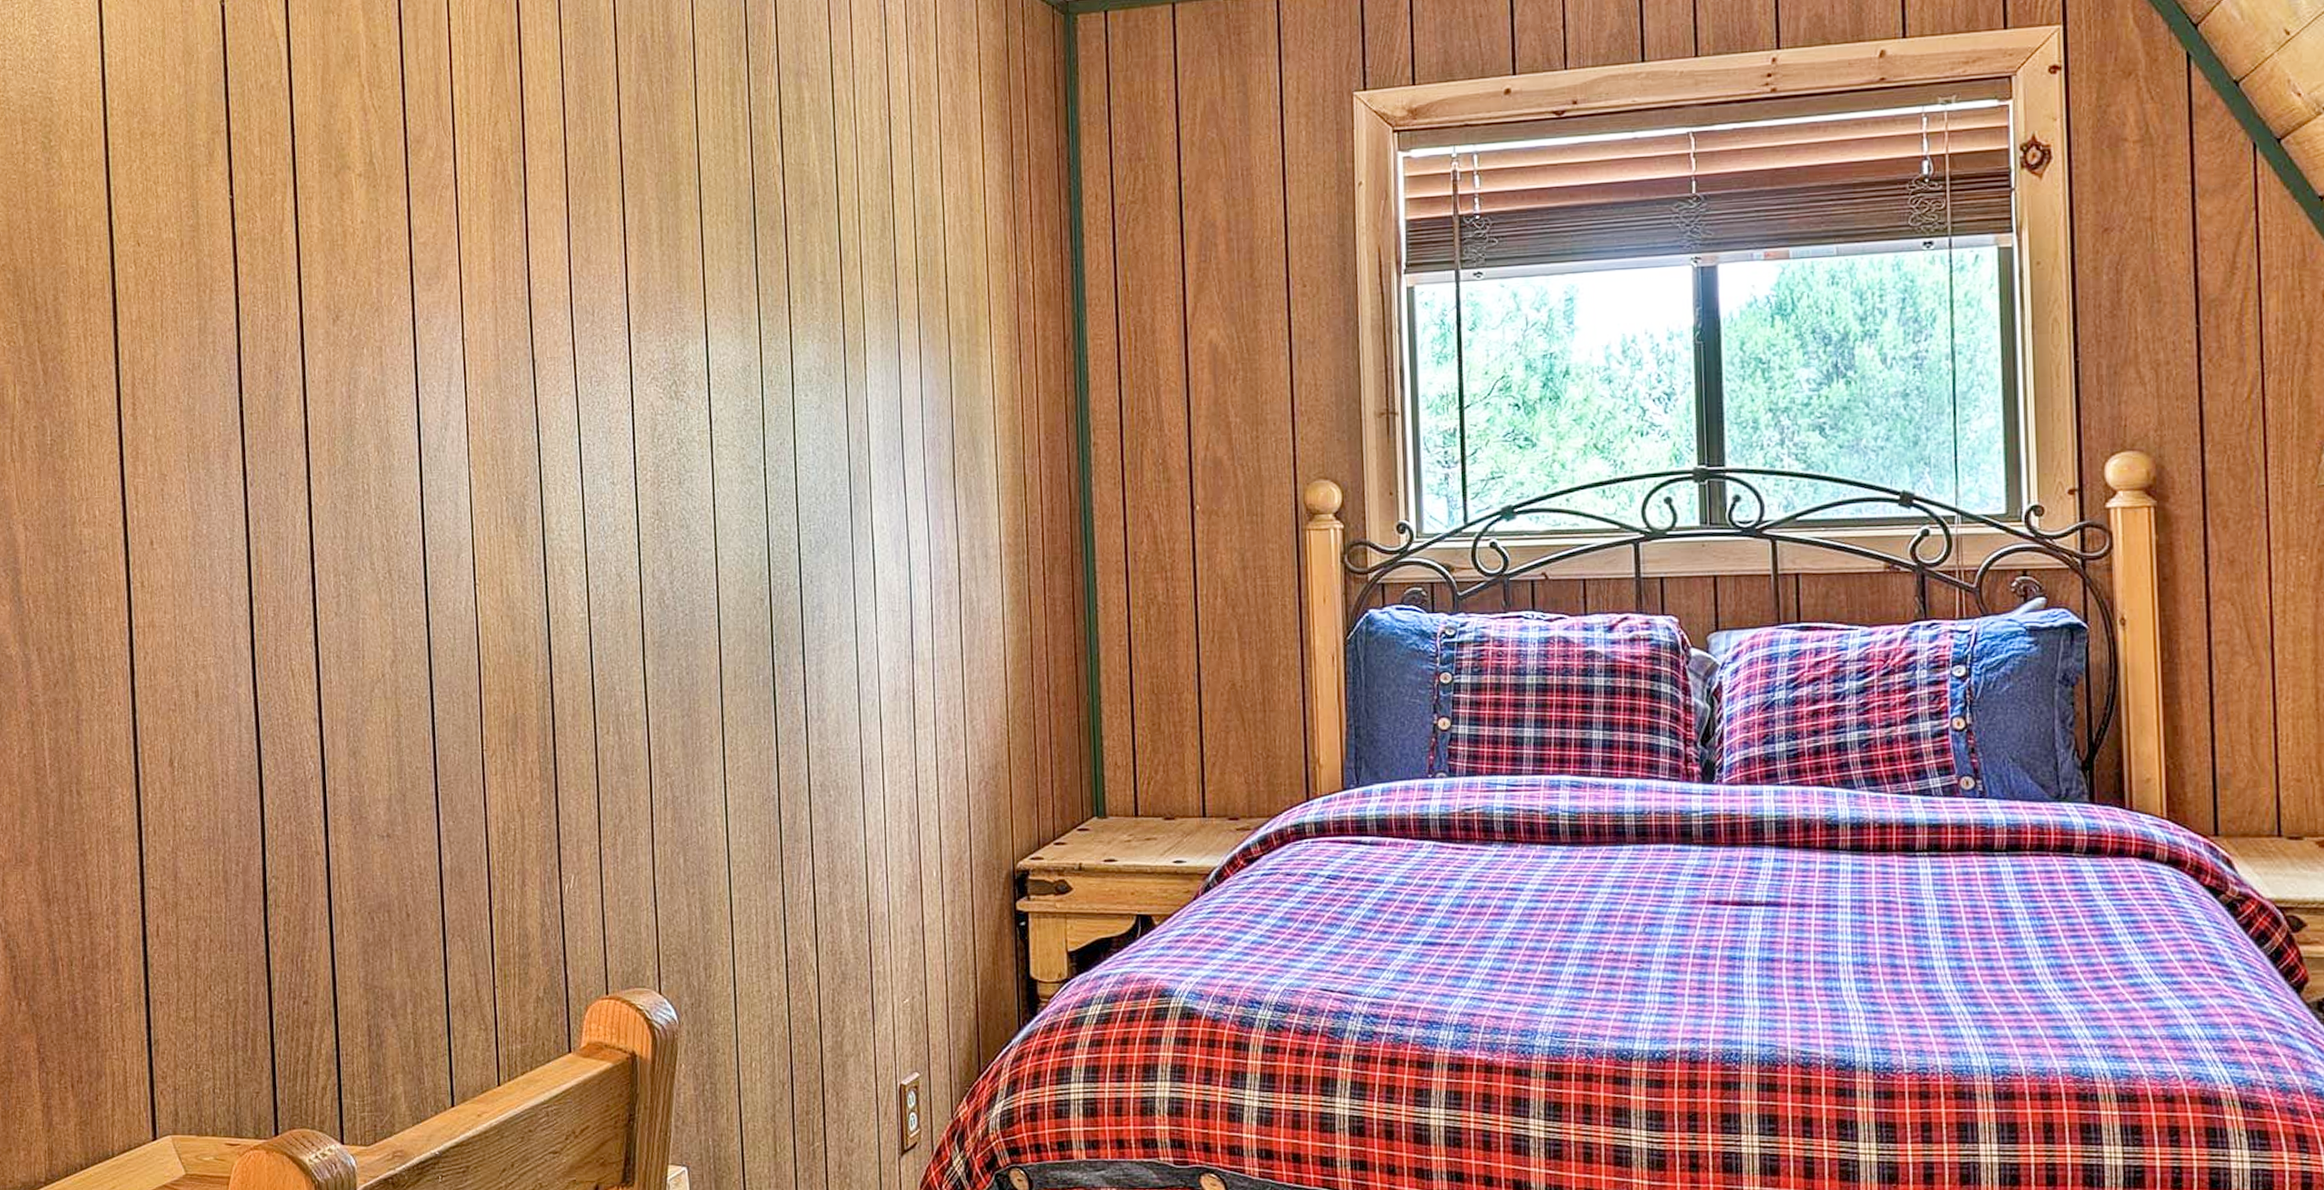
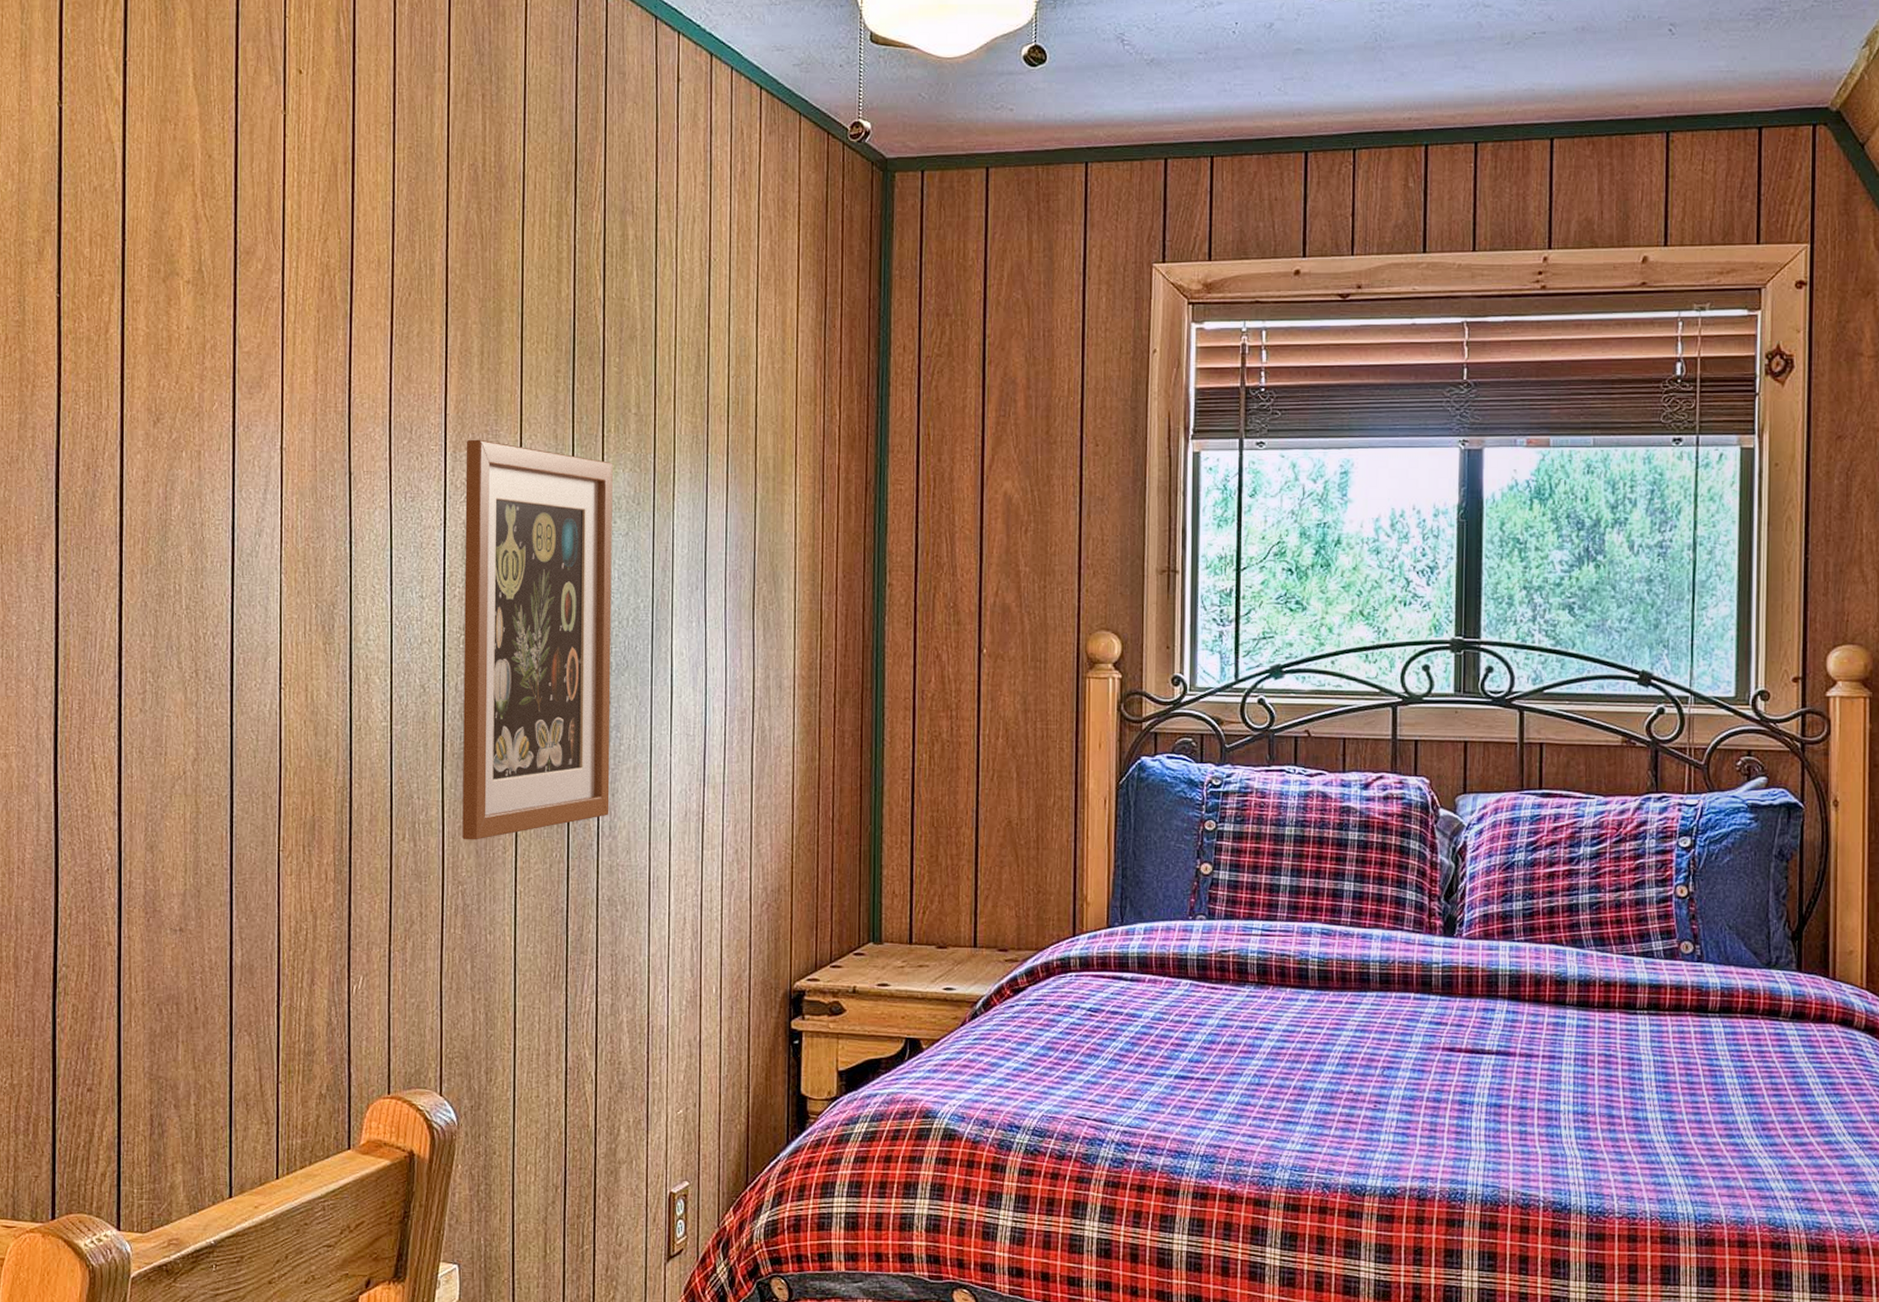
wall art: none [649,318,817,731] -> present [462,439,613,840]

